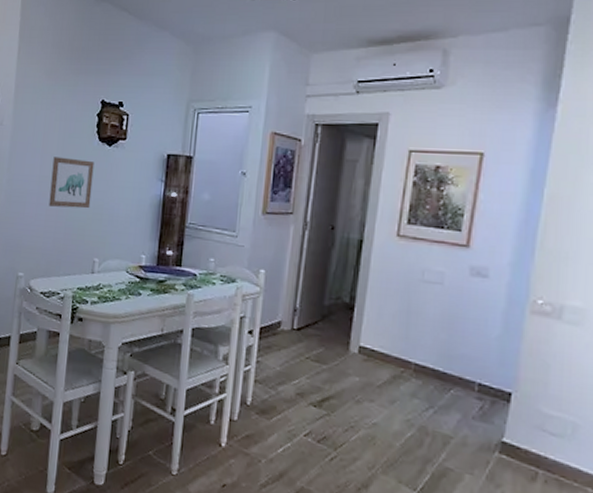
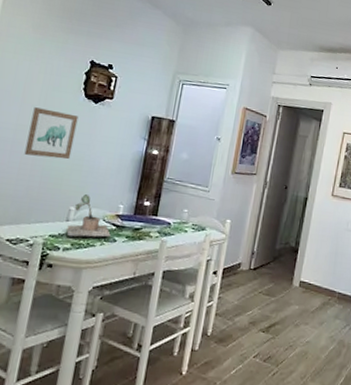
plant: none [93,245,135,290] -> present [66,194,111,237]

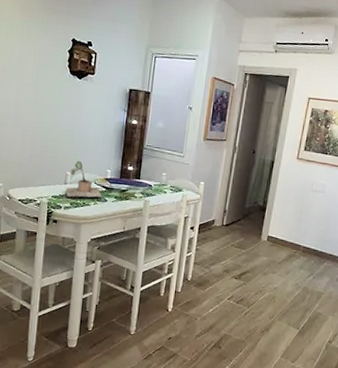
wall art: present [24,107,79,160] -> none [25,85,66,131]

